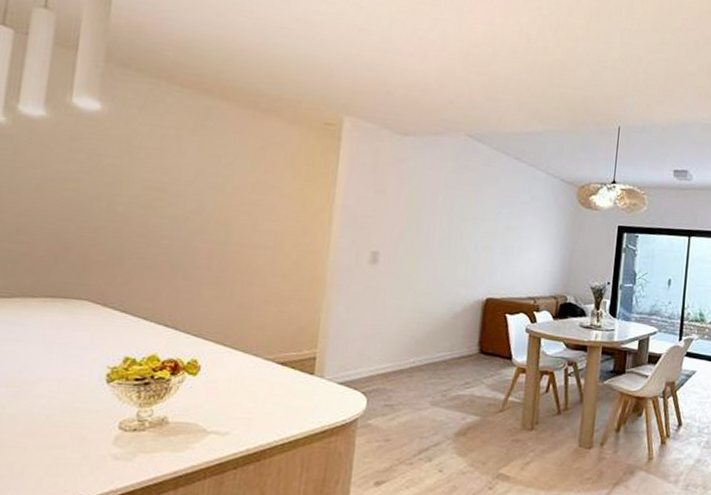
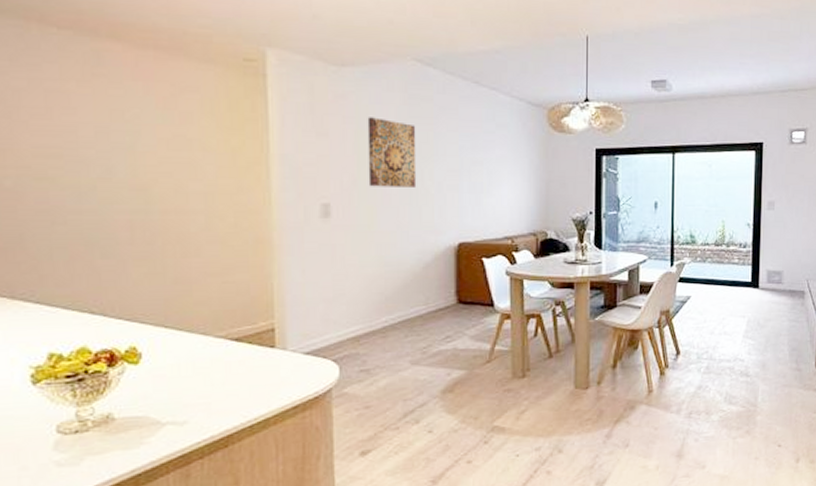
wall art: none [414,180,461,245] -> present [367,117,417,187]

